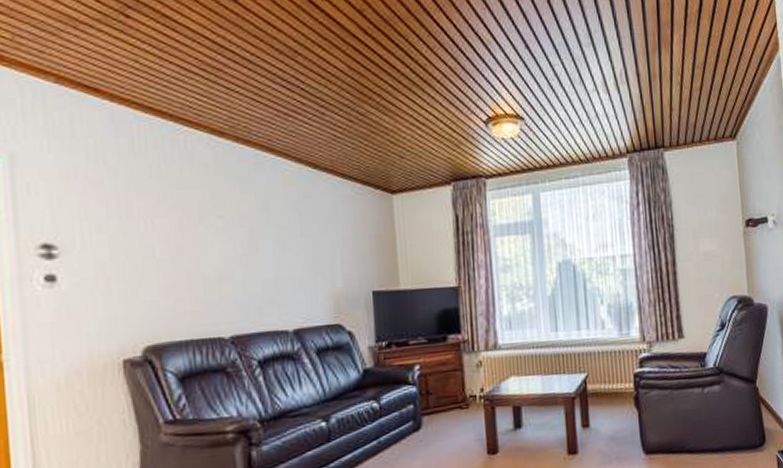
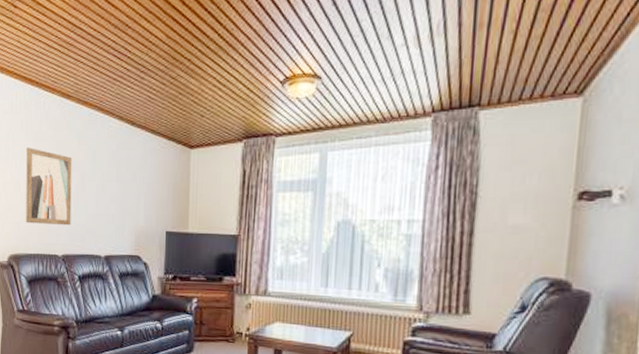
wall art: none [161,199,241,301] -> present [26,148,72,226]

